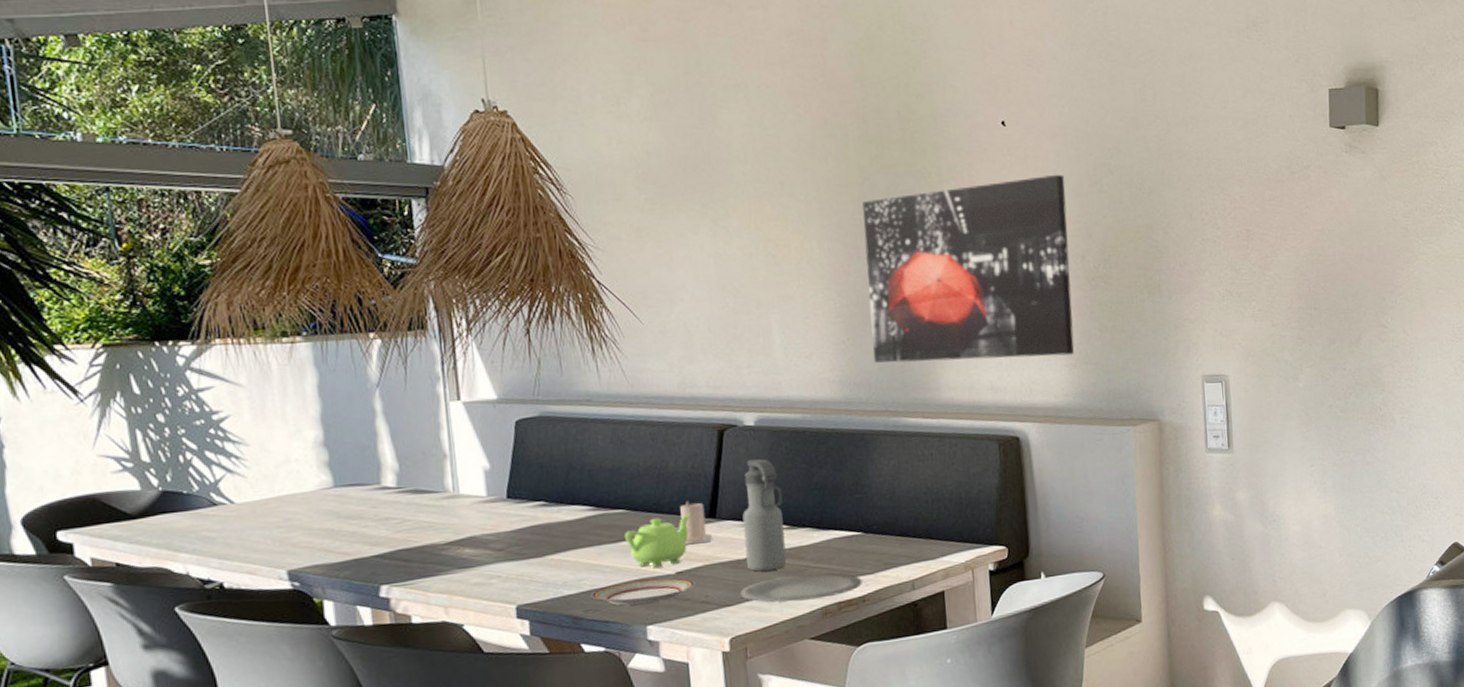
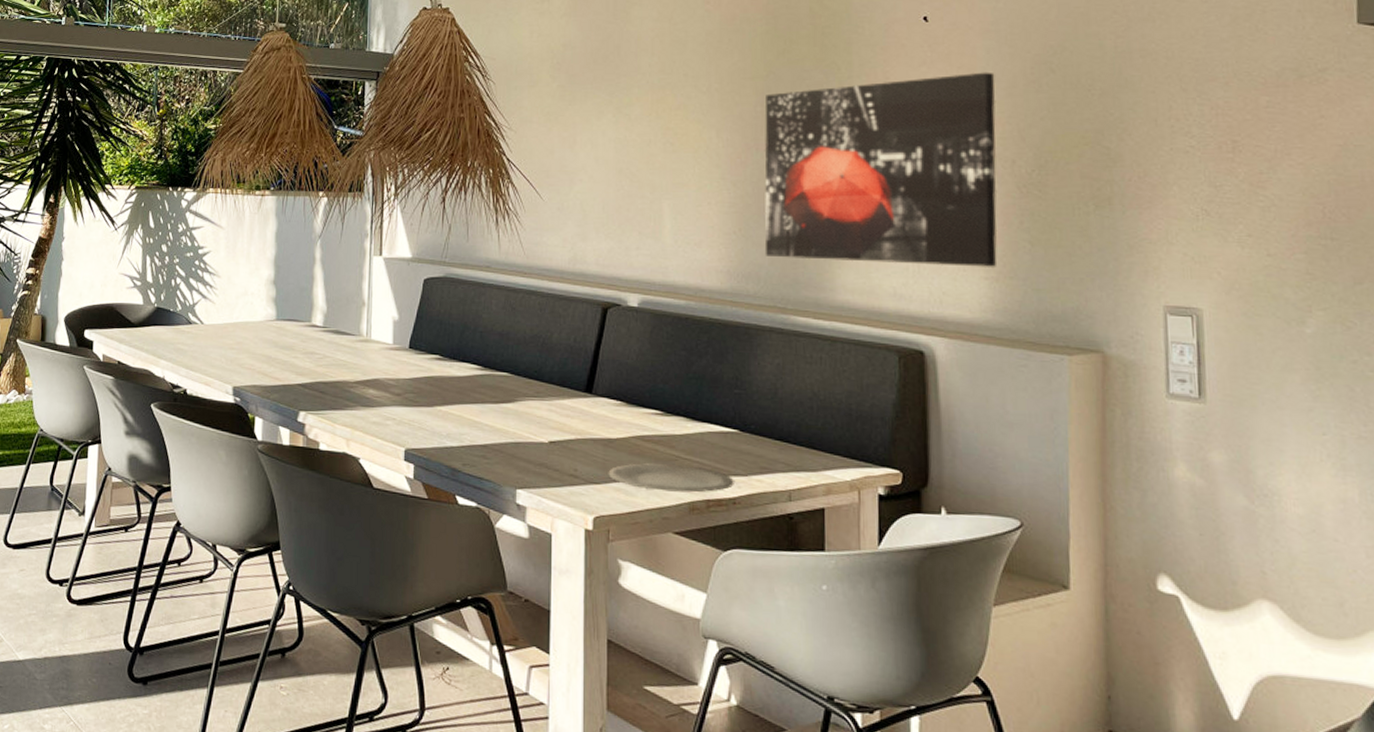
plate: present [591,578,696,606] -> none [470,443,566,468]
teapot: present [625,514,692,569] -> none [506,385,569,435]
candle: present [680,500,712,545] -> none [559,372,586,417]
water bottle: present [742,459,787,572] -> none [618,340,658,455]

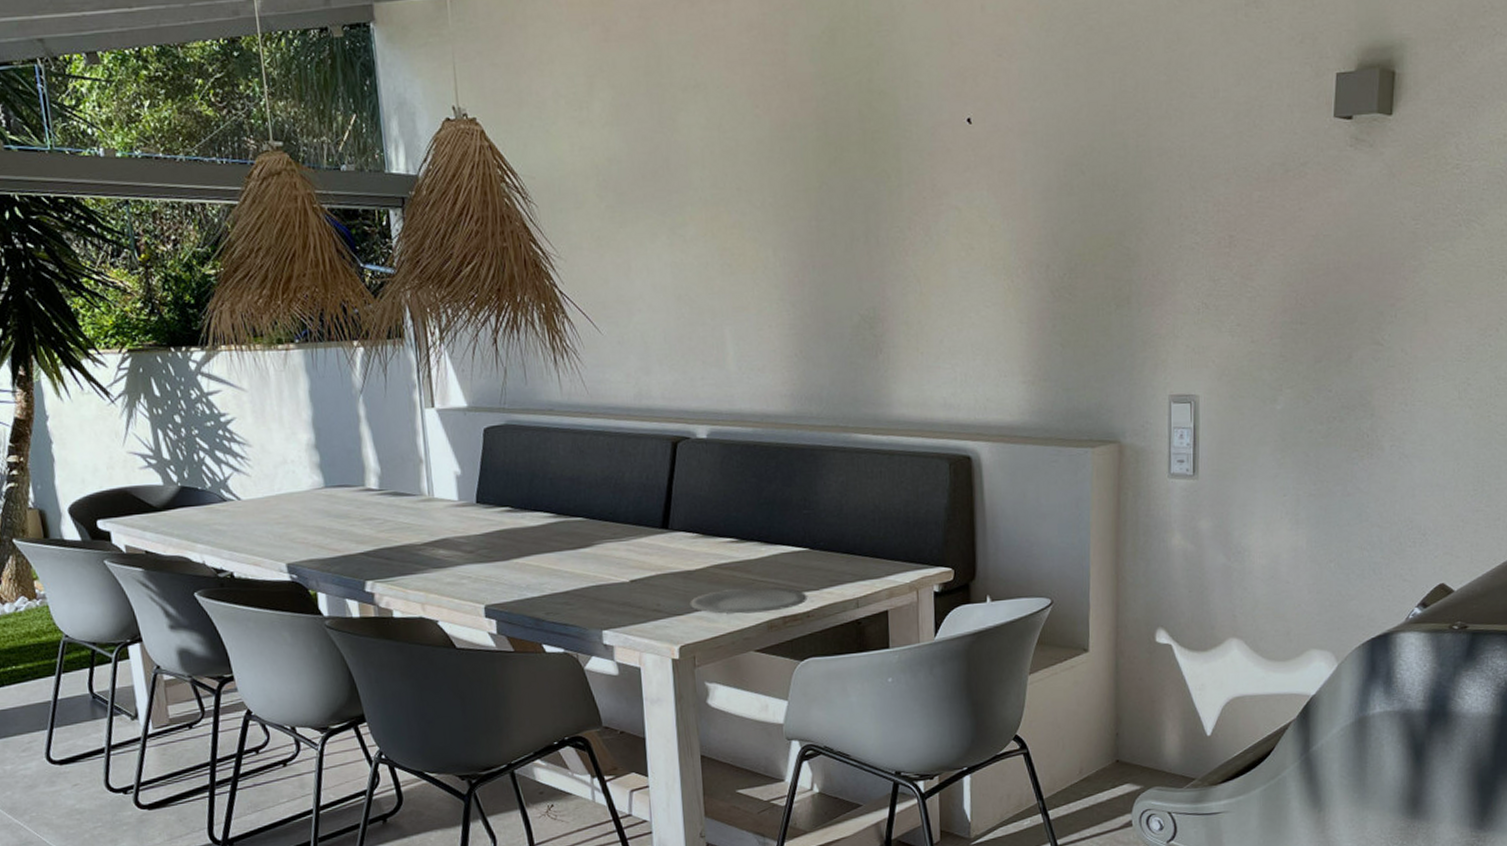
wall art: present [764,72,998,267] -> none [819,175,1034,377]

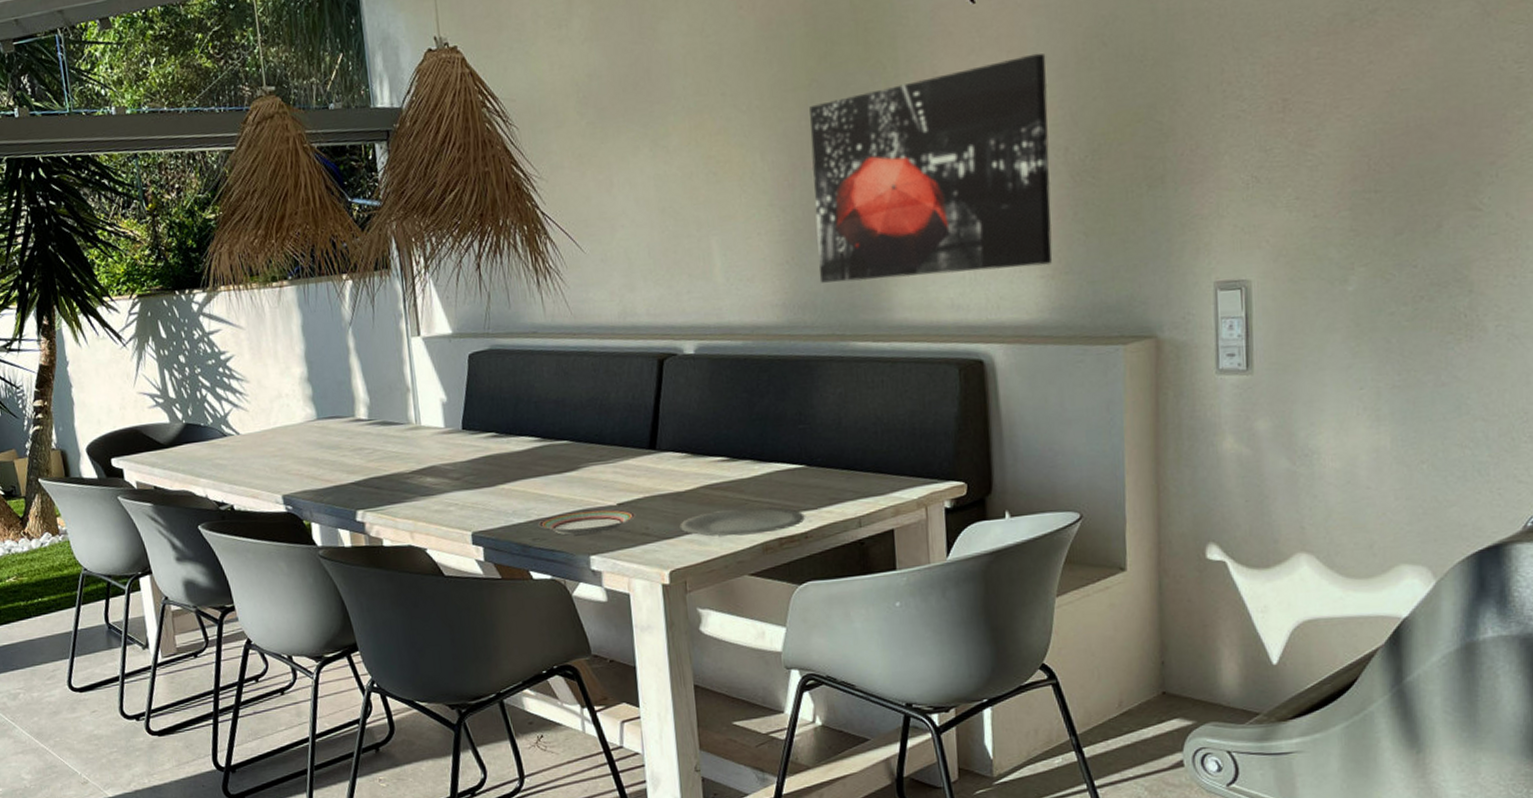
plate: none [551,585,648,610] -> present [538,509,636,536]
wall art: none [819,175,1034,377] -> present [809,53,1053,283]

